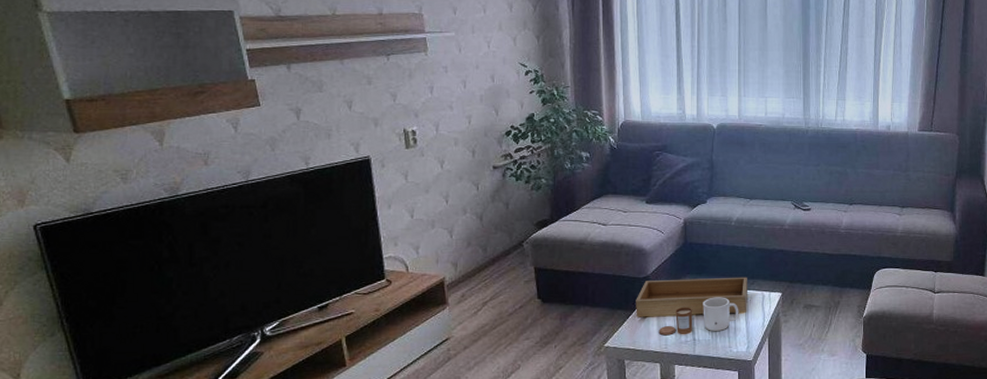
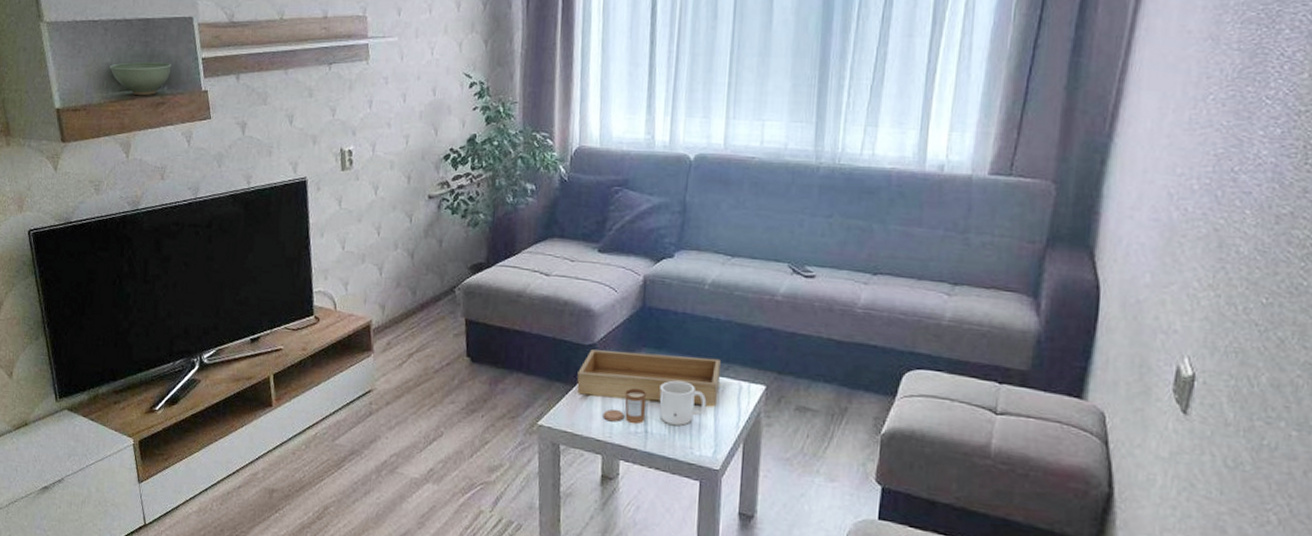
bowl: none [132,52,210,86] -> present [109,61,172,96]

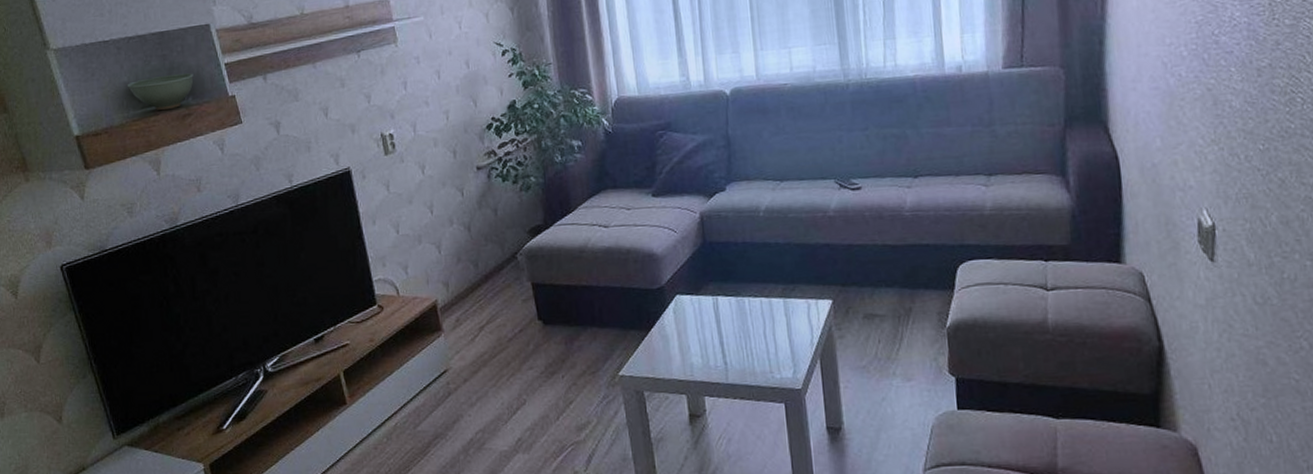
tray: present [577,349,721,406] -> none [650,281,789,339]
candle: present [602,388,646,423] -> none [681,323,723,360]
mug: present [659,380,707,426] -> none [732,308,780,354]

